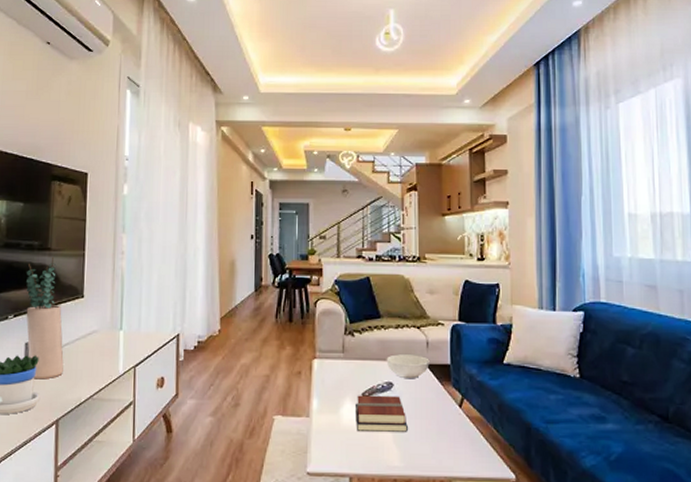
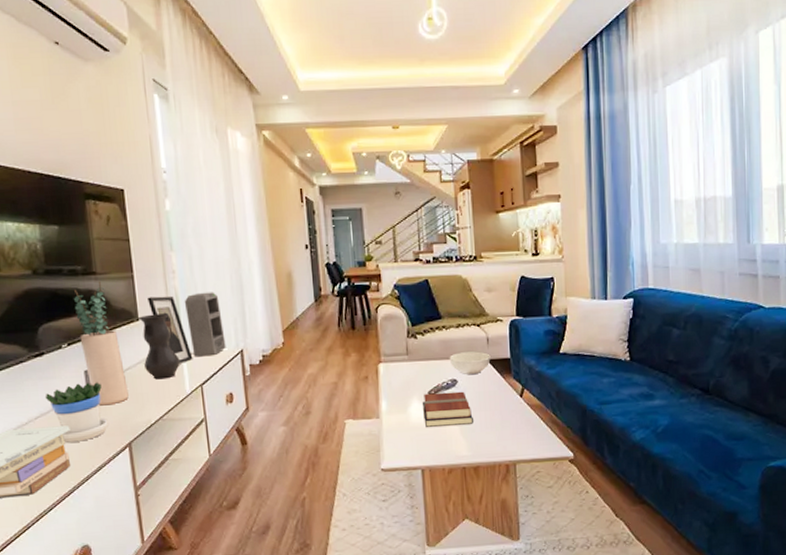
vase: none [82,292,117,358] -> present [137,313,180,380]
picture frame: none [95,275,130,343] -> present [148,296,193,364]
speaker: none [128,274,164,338] -> present [184,292,226,357]

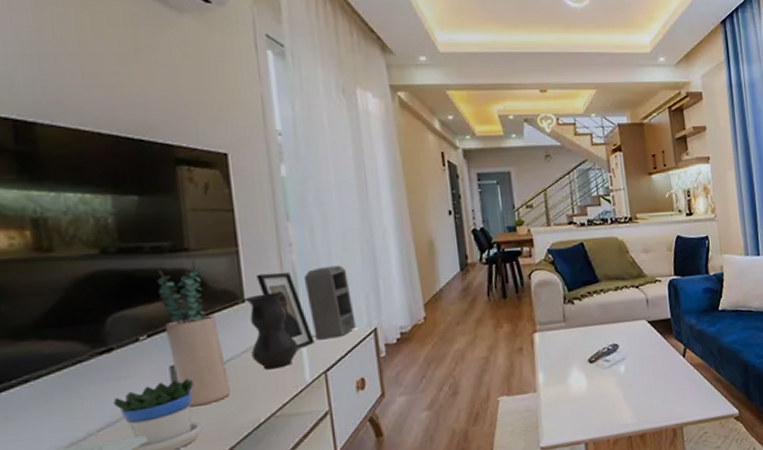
books: present [422,391,475,428] -> none [582,356,638,398]
bowl: present [449,351,491,375] -> none [608,313,651,339]

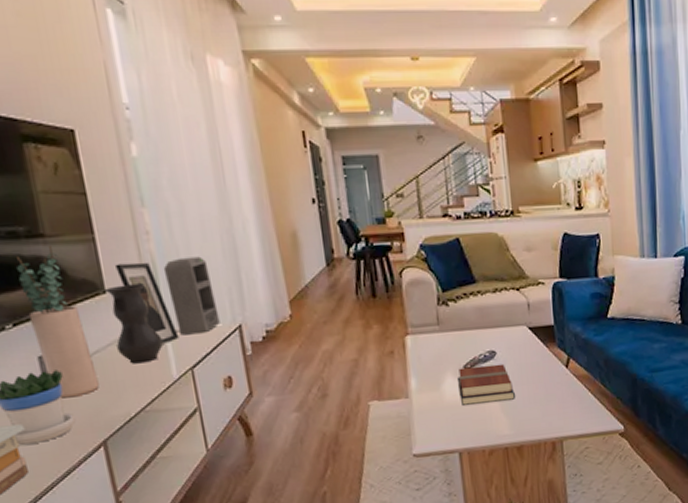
books: none [582,356,638,398] -> present [456,363,516,407]

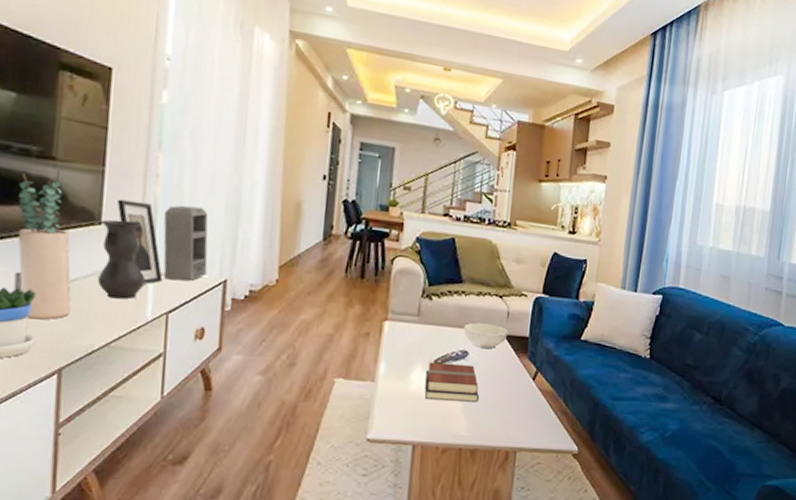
bowl: none [486,318,533,346] -> present [463,322,509,349]

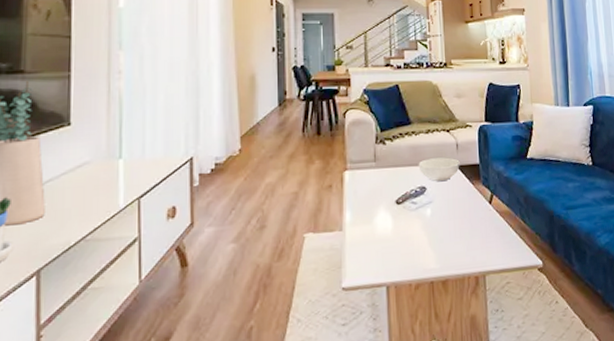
vase: present [98,219,145,299] -> none [69,117,115,193]
picture frame: present [117,199,163,284] -> none [85,98,132,174]
speaker: present [163,205,209,282] -> none [128,94,173,167]
books: present [424,362,480,403] -> none [388,199,443,240]

